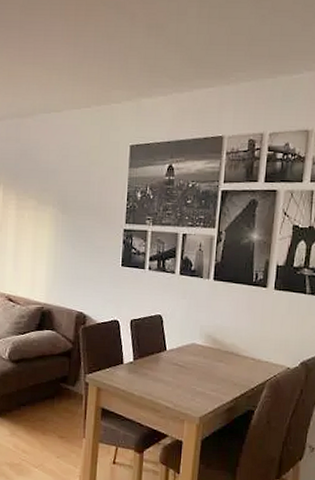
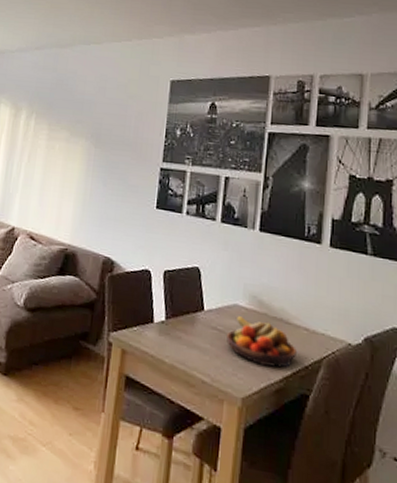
fruit bowl: none [186,353,246,391] -> present [226,316,298,368]

